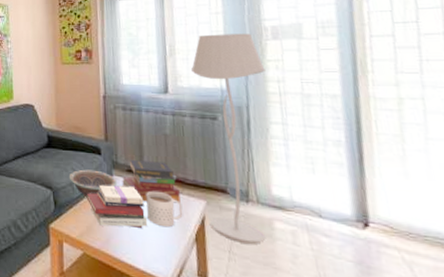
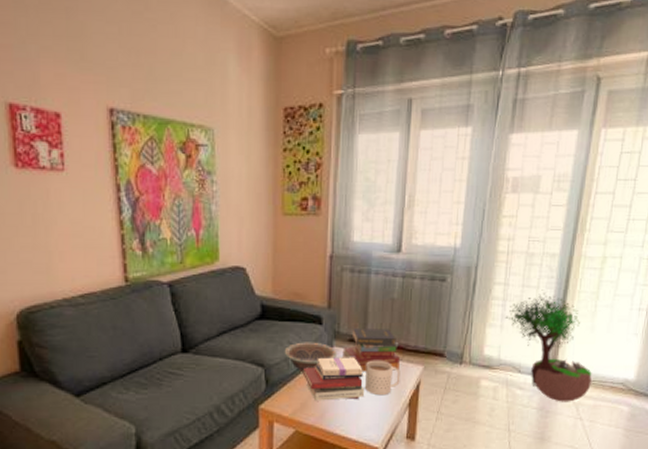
floor lamp: present [191,33,266,244] -> none [425,183,499,403]
potted tree: none [290,130,423,259] -> present [505,289,592,402]

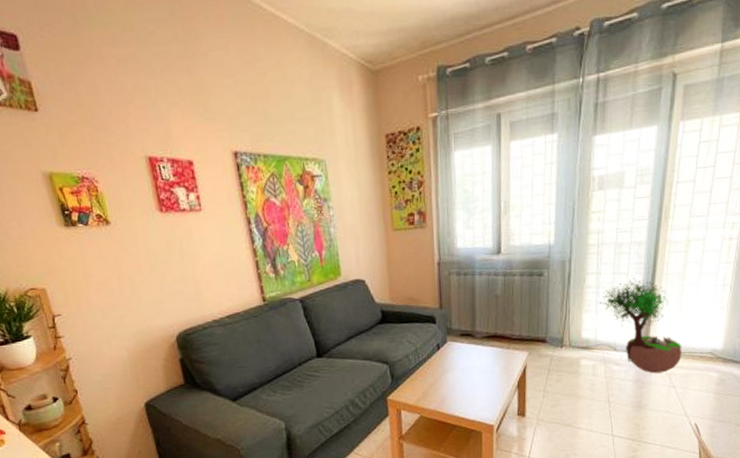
decorative bowl: present [284,342,337,373] -> none [404,339,451,367]
books: present [302,357,365,401] -> none [422,349,478,389]
books: present [342,329,400,372] -> none [455,322,507,362]
mug: present [365,360,401,396] -> none [477,349,509,381]

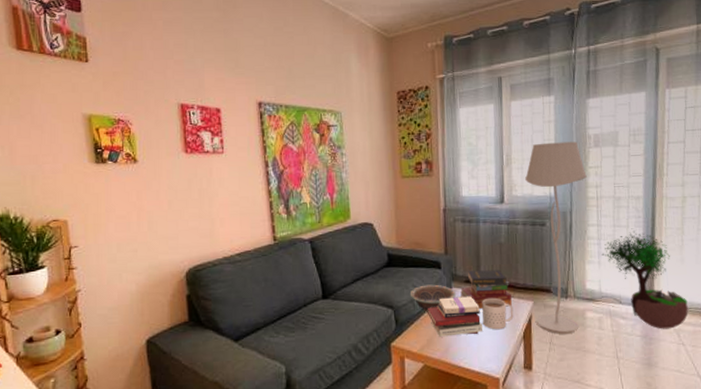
decorative bowl: none [404,339,451,367] -> present [409,284,456,312]
books: none [422,349,478,389] -> present [427,296,483,337]
books: none [455,322,507,362] -> present [460,269,512,310]
mug: none [477,349,509,381] -> present [482,297,514,330]
floor lamp: none [524,184,589,382] -> present [525,141,587,334]

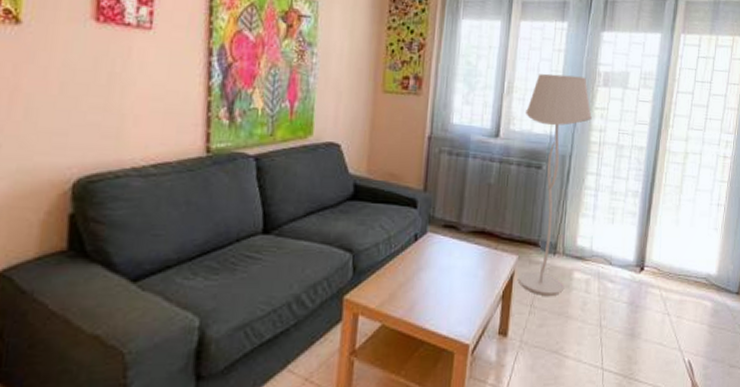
decorative bowl: present [409,284,456,312] -> none [375,226,431,260]
books: present [427,296,483,337] -> none [393,243,458,291]
books: present [460,269,512,310] -> none [436,214,495,261]
mug: present [482,297,514,330] -> none [458,247,495,287]
potted tree: present [601,228,688,329] -> none [597,181,678,297]

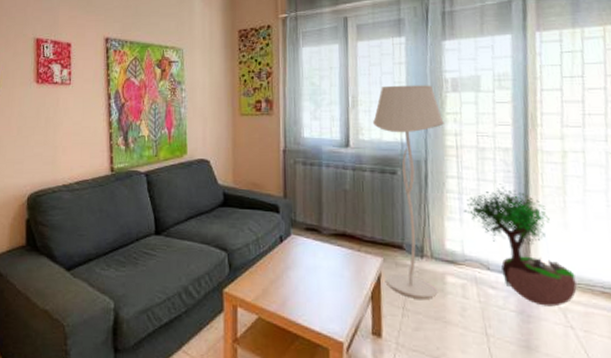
potted tree: none [597,181,678,297] -> present [463,183,577,307]

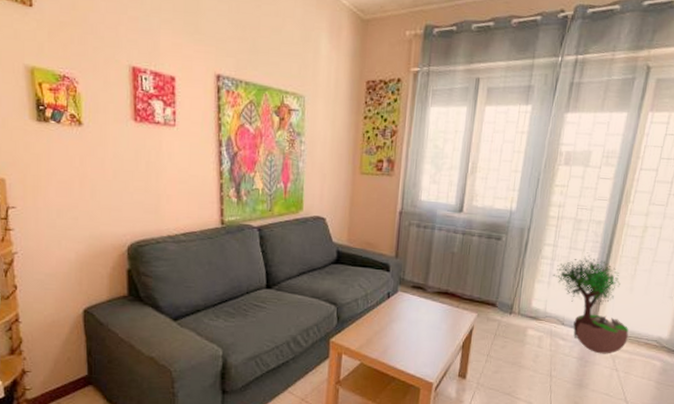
floor lamp: present [373,85,444,299] -> none [477,154,551,348]

